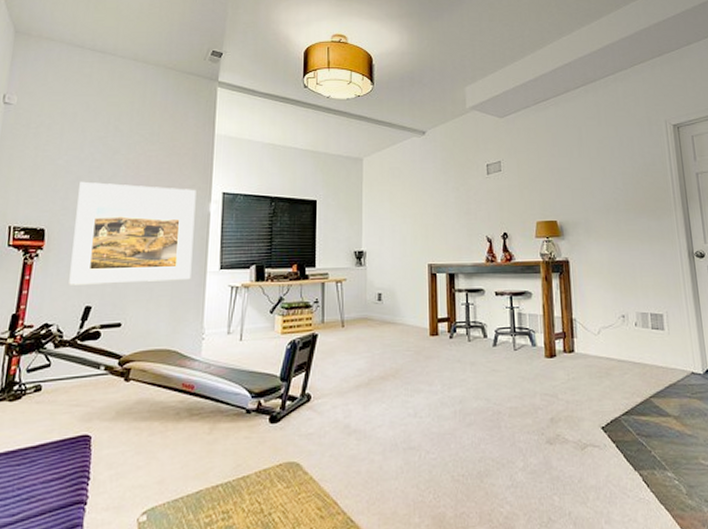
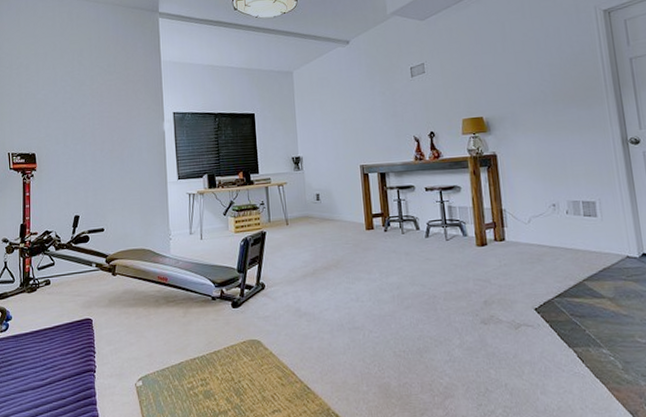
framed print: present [69,181,197,285] -> none [57,111,155,199]

